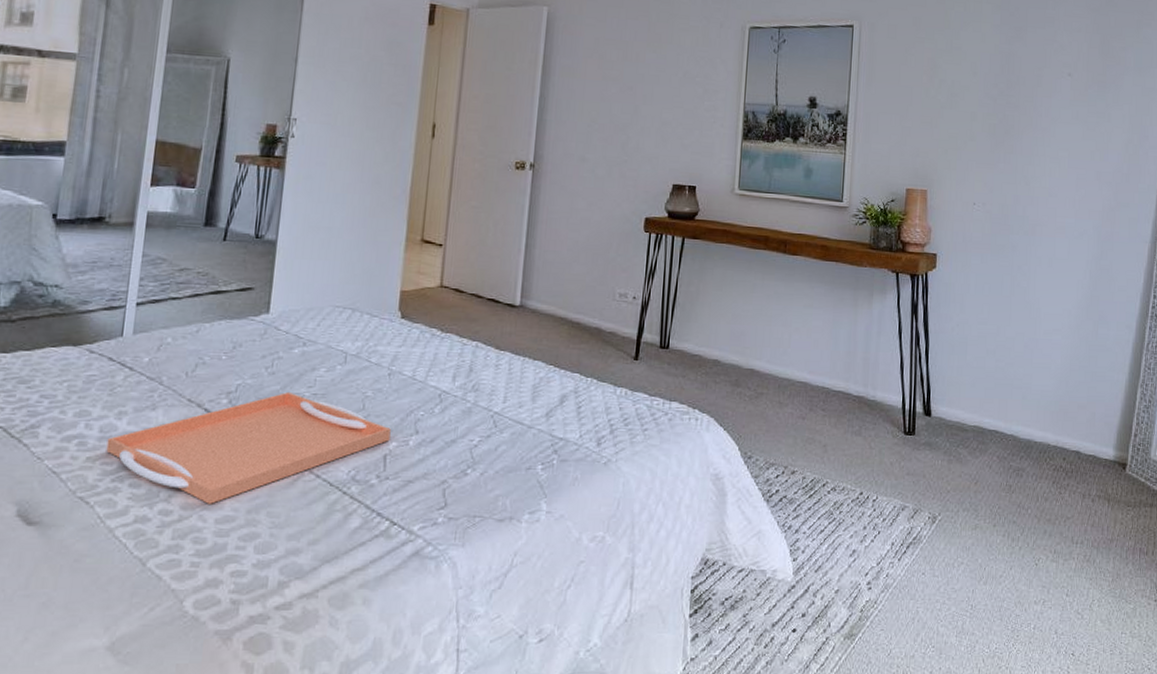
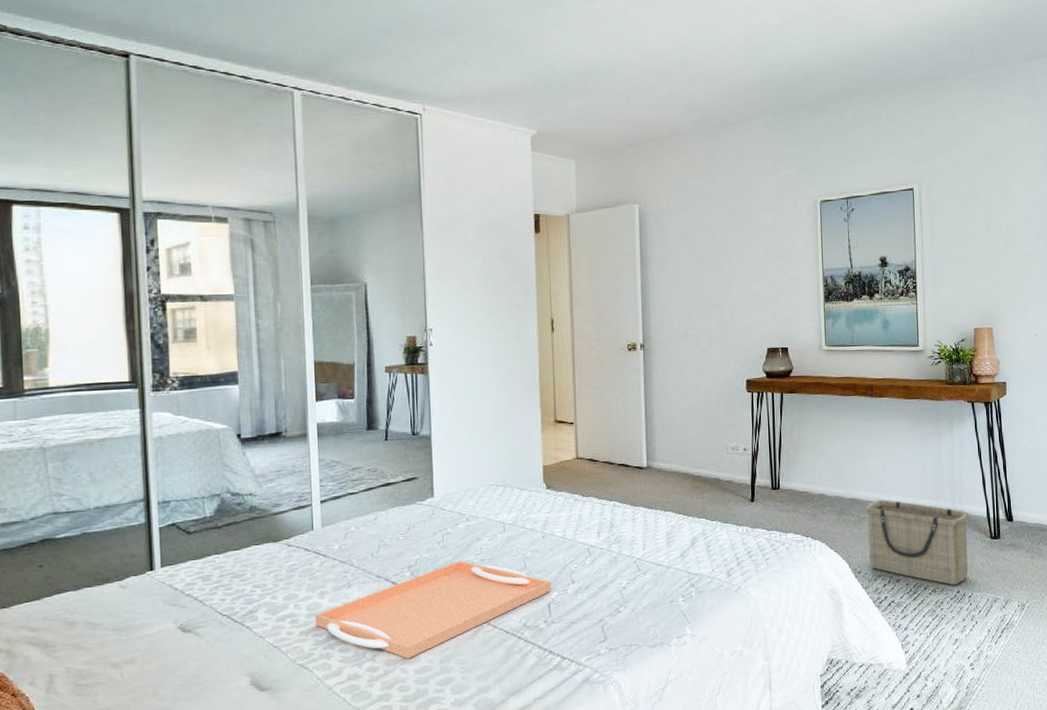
basket: none [763,374,881,486] -> present [864,499,969,586]

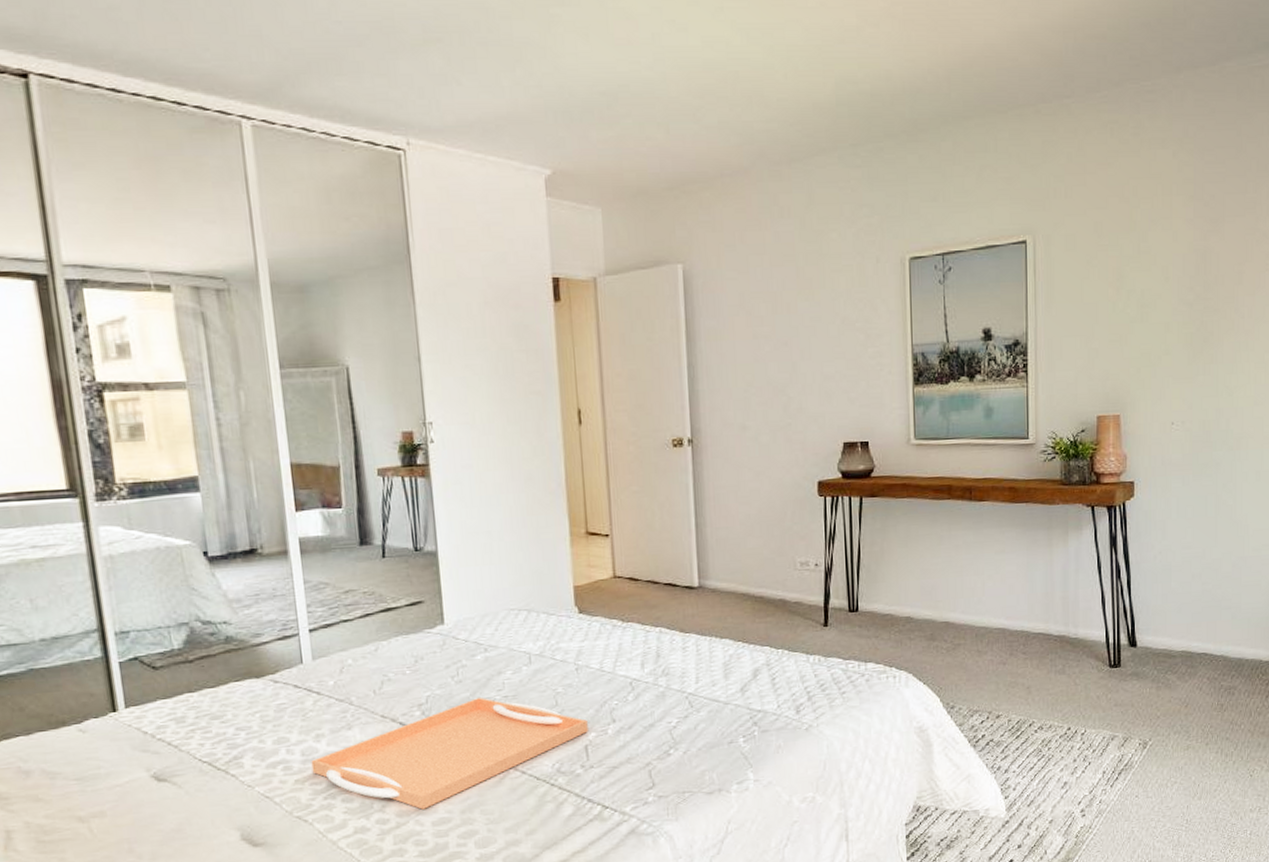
basket: present [864,499,969,586] -> none [959,622,1084,722]

